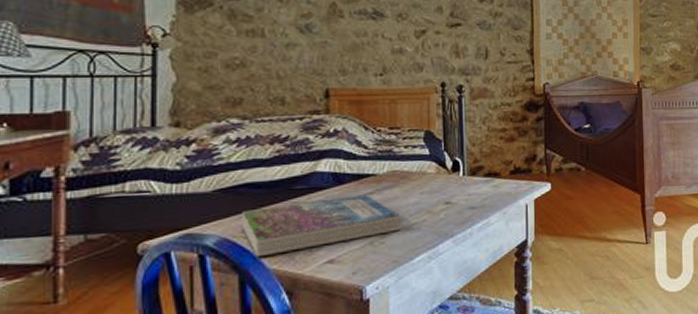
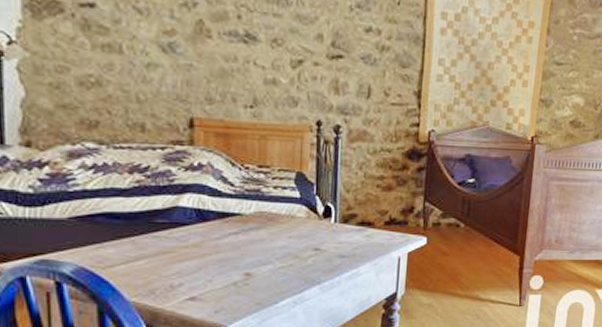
book: present [241,194,400,258] -> none [99,234,266,289]

